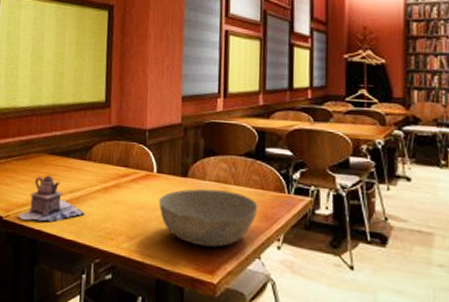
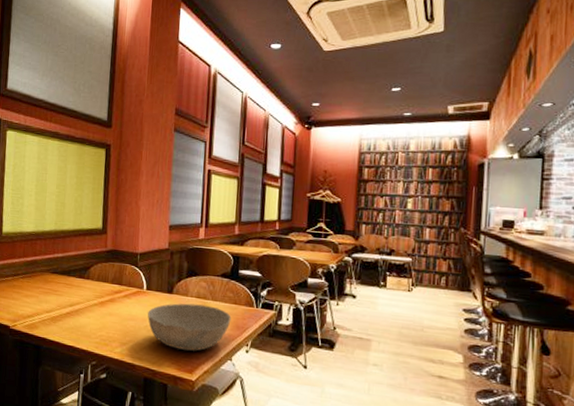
teapot: present [17,175,85,222] -> none [23,291,83,331]

